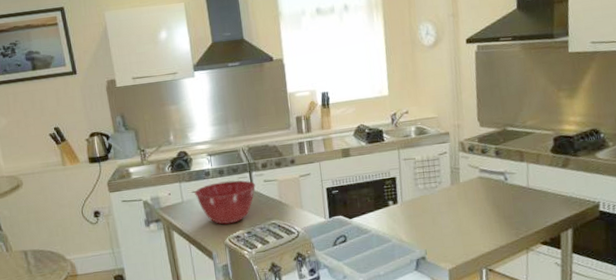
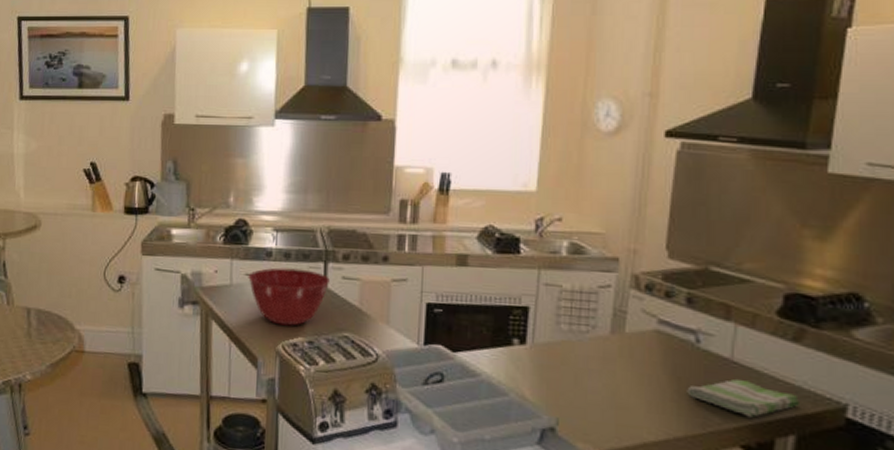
dish towel: none [503,199,572,223] -> present [687,378,799,418]

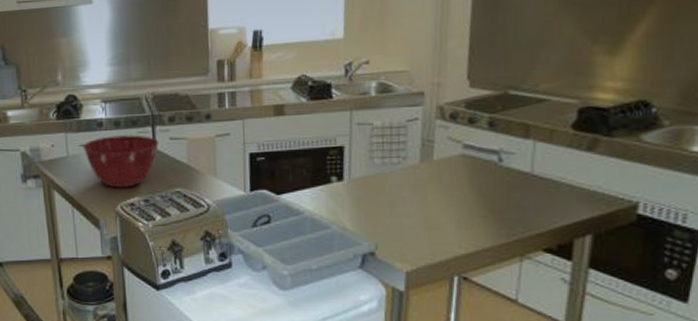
dish towel: present [687,378,799,418] -> none [492,190,594,223]

